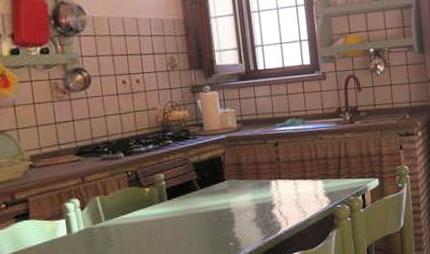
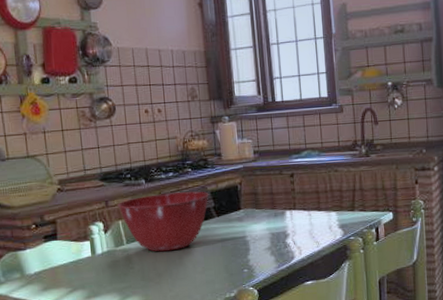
mixing bowl: none [94,163,192,228] -> present [117,191,209,252]

